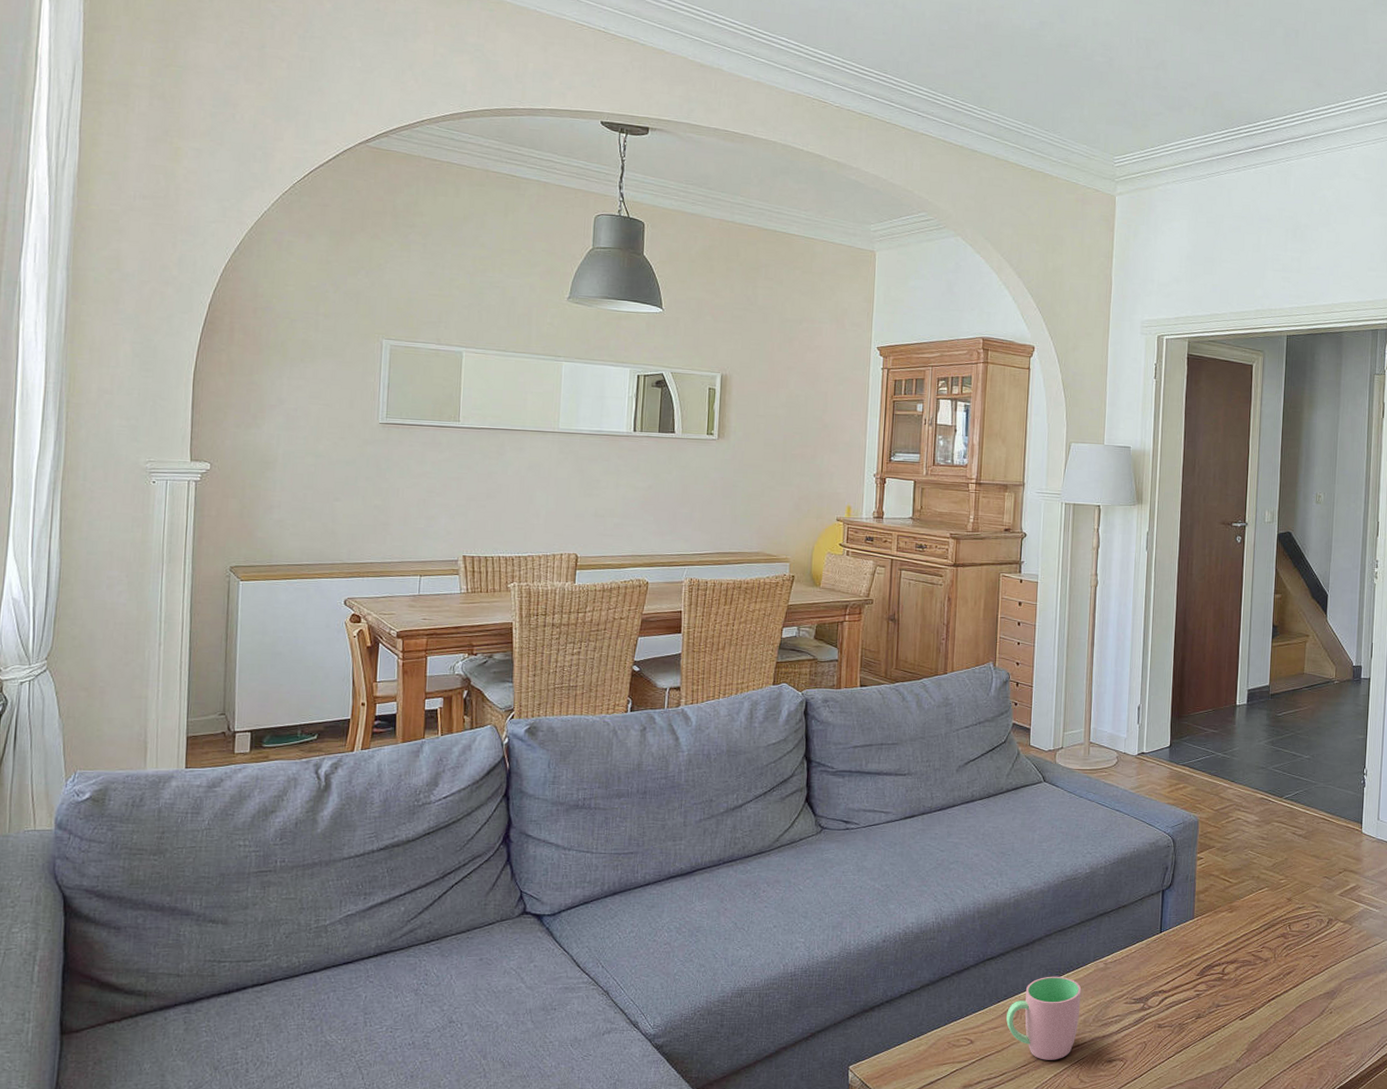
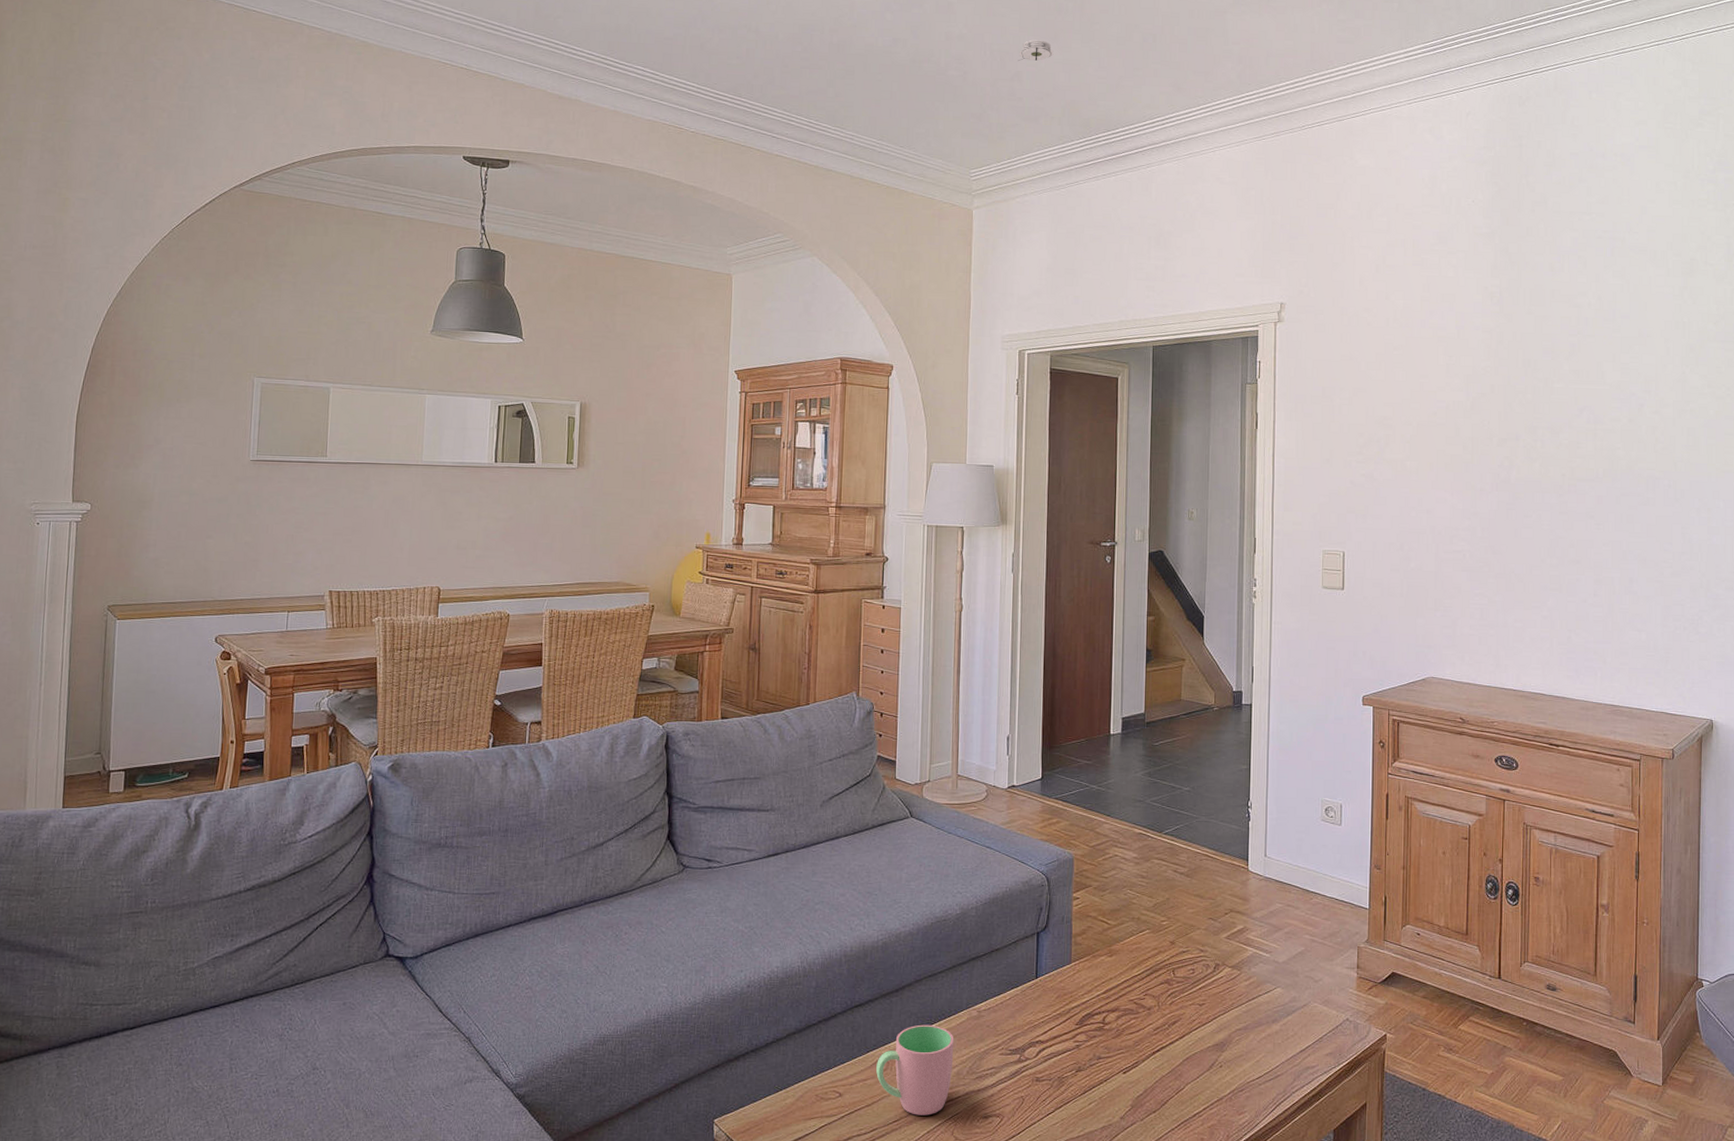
smoke detector: none [1163,29,1199,51] -> present [1018,40,1054,61]

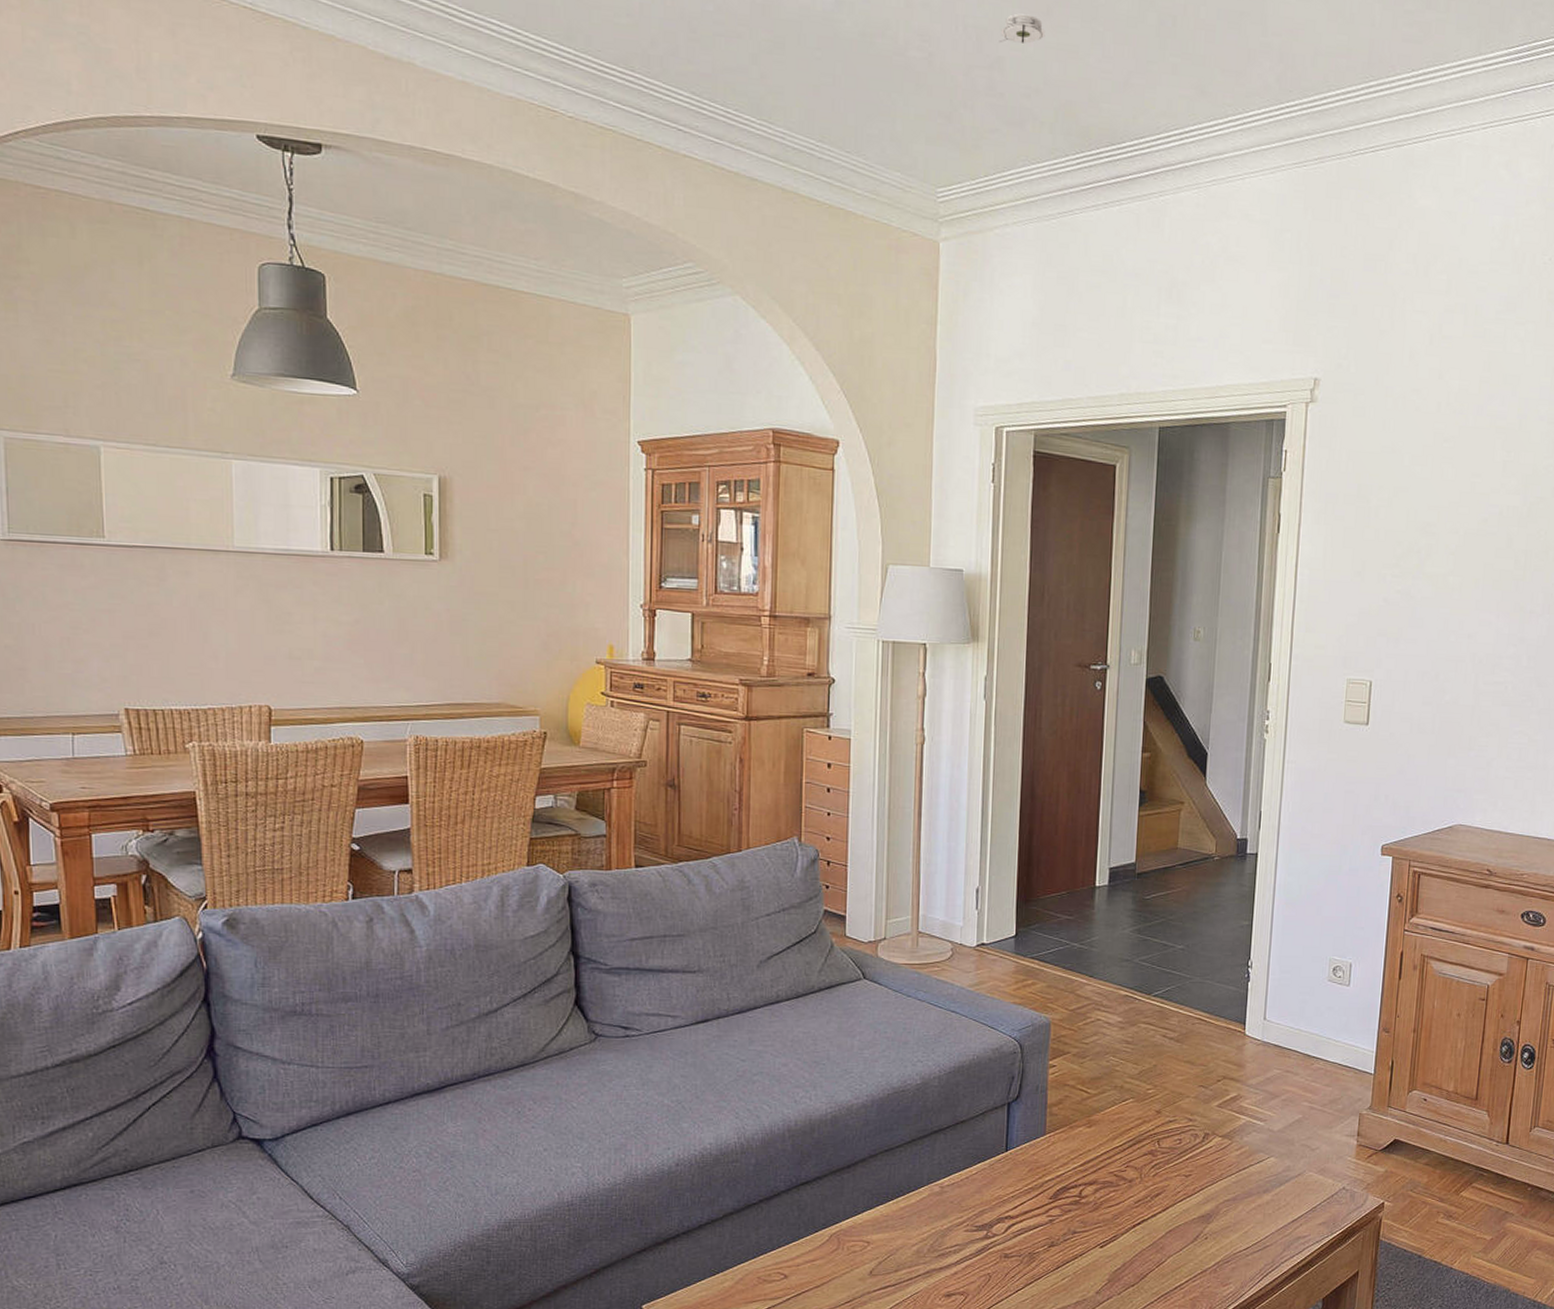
cup: present [876,1024,954,1116] -> none [826,1202,914,1296]

